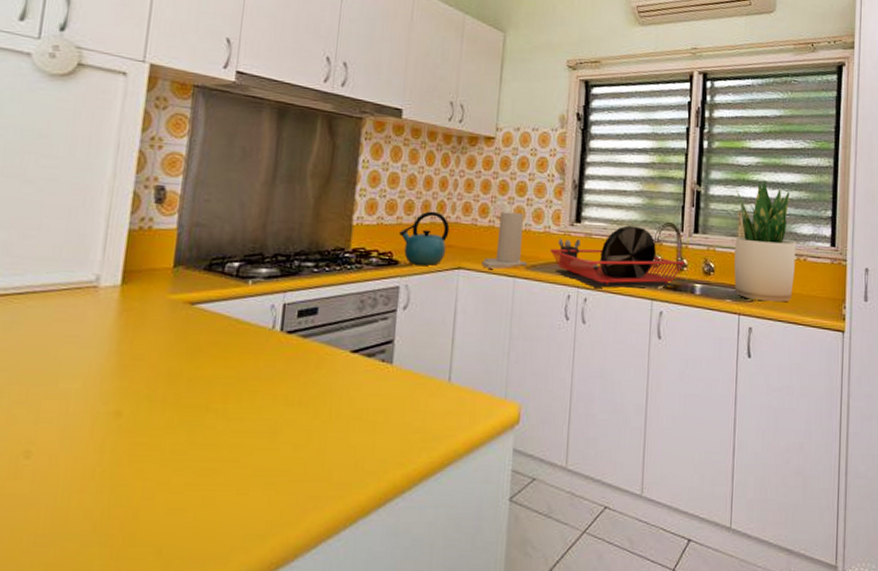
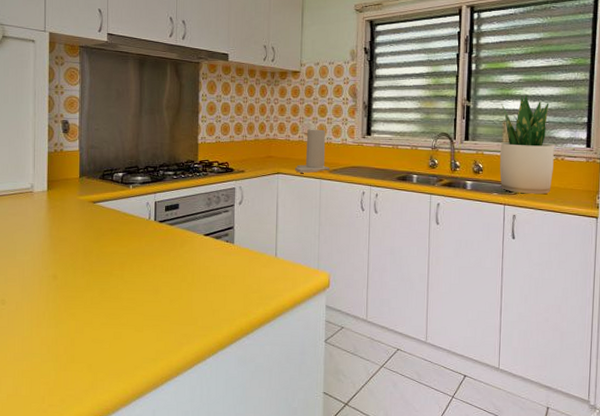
kettle: present [398,211,450,266] -> none [232,131,269,172]
dish rack: present [550,225,686,288] -> none [347,136,458,186]

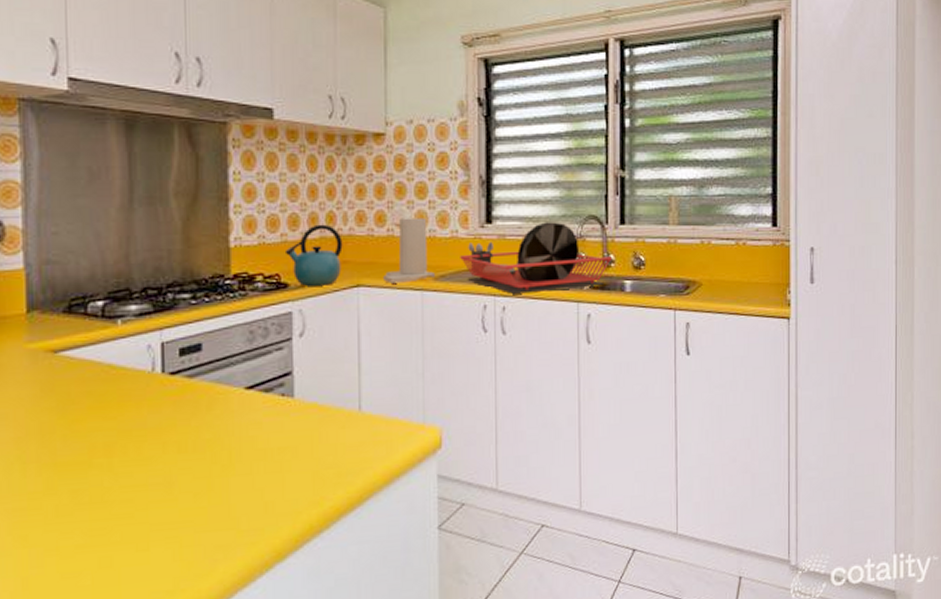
kettle: none [232,131,269,172] -> present [284,224,343,286]
dish rack: none [347,136,458,186] -> present [460,222,613,294]
planter: present [500,95,554,195] -> none [665,160,733,293]

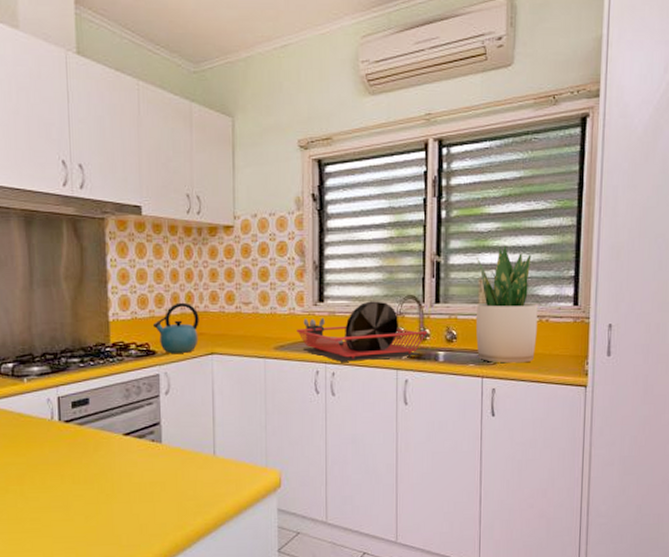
paper towel: present [383,217,436,283] -> none [233,297,276,352]
planter: none [665,160,733,293] -> present [476,247,538,364]

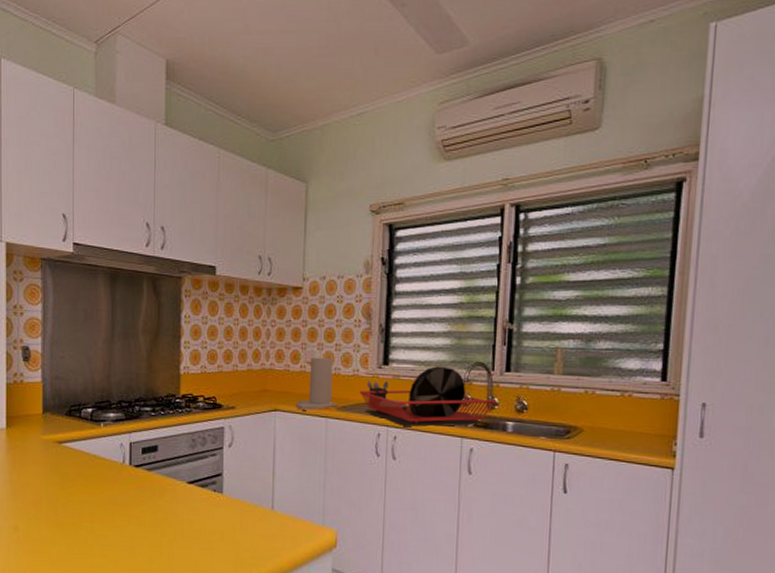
kettle: present [152,302,199,353] -> none [220,359,265,408]
paper towel: none [233,297,276,352] -> present [296,357,339,411]
planter: present [476,247,538,364] -> none [549,316,620,439]

